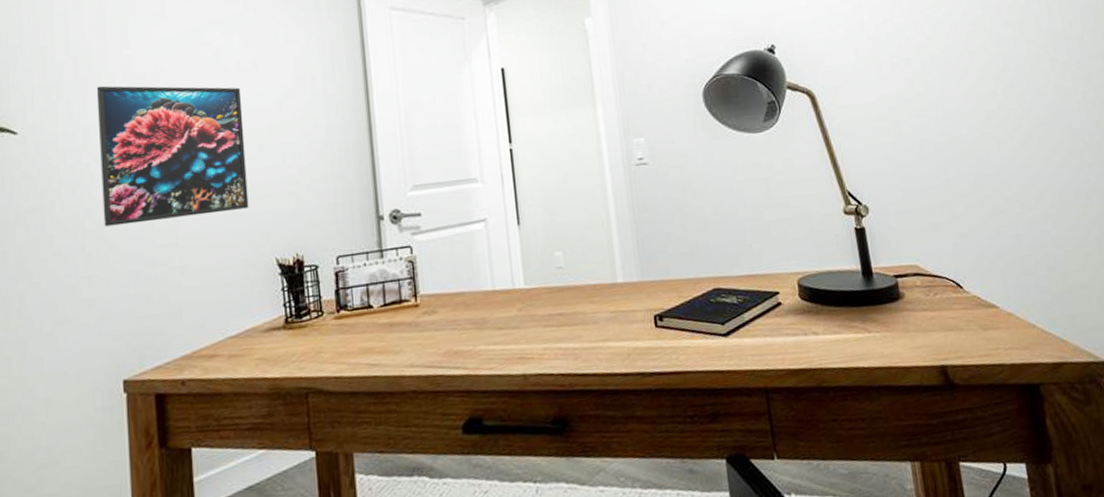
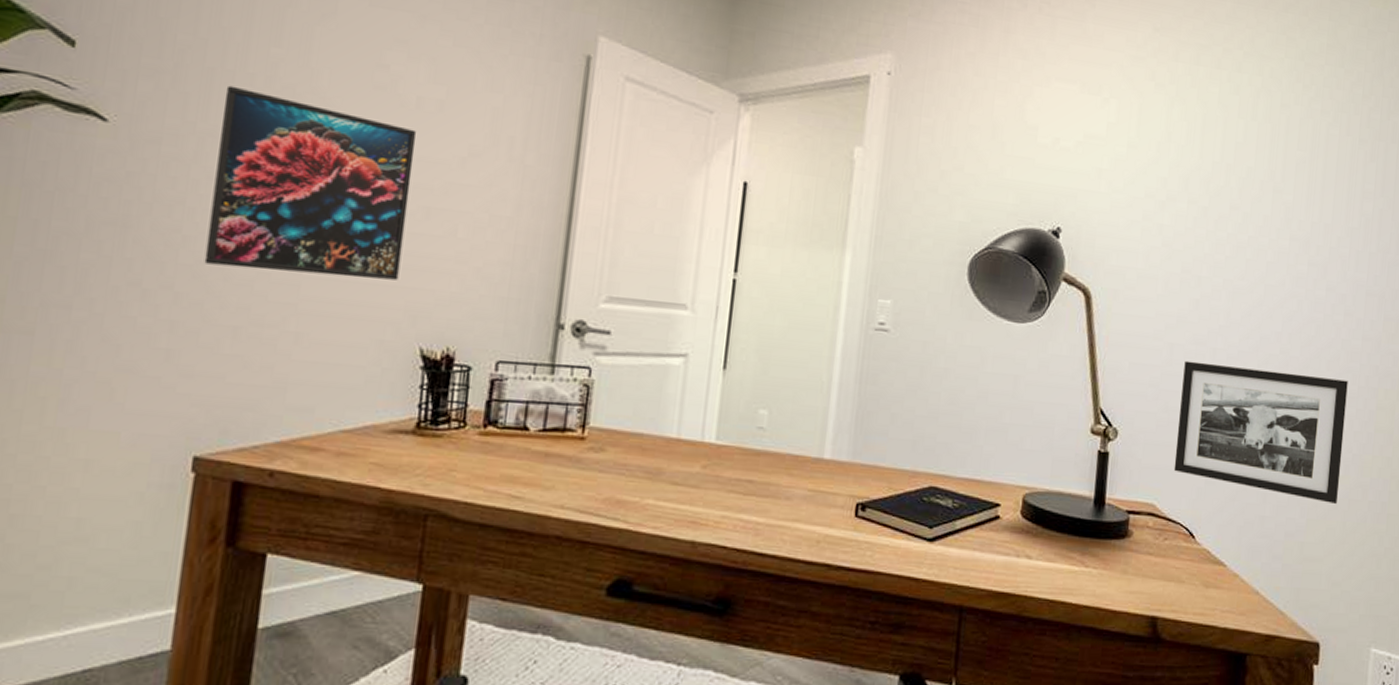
picture frame: none [913,119,1088,233] -> present [1173,360,1348,504]

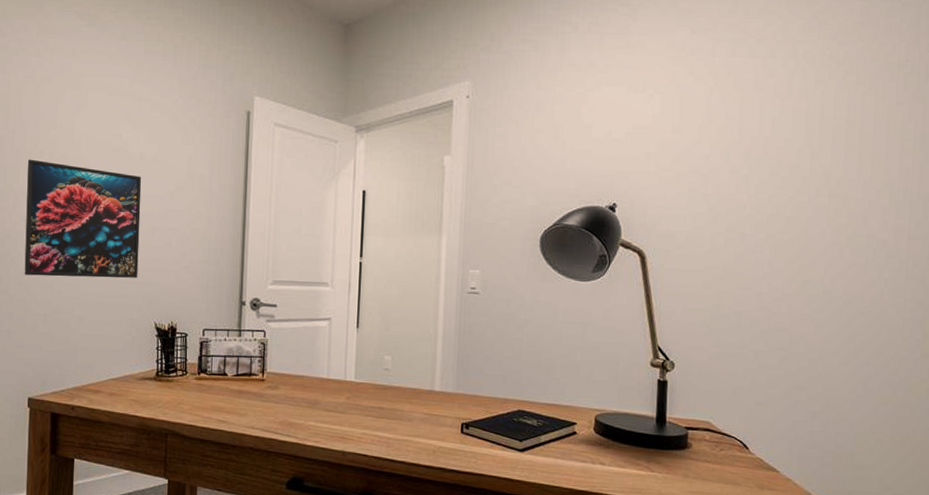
picture frame: present [1173,360,1348,504] -> none [726,304,893,420]

